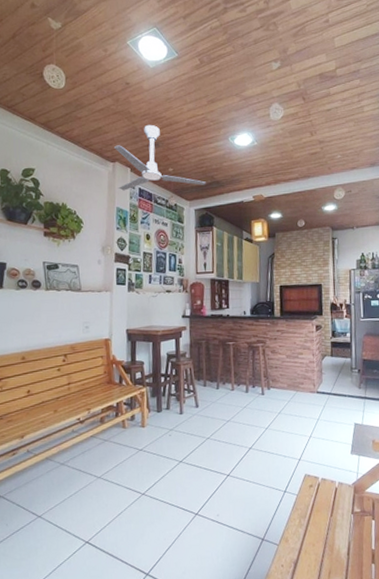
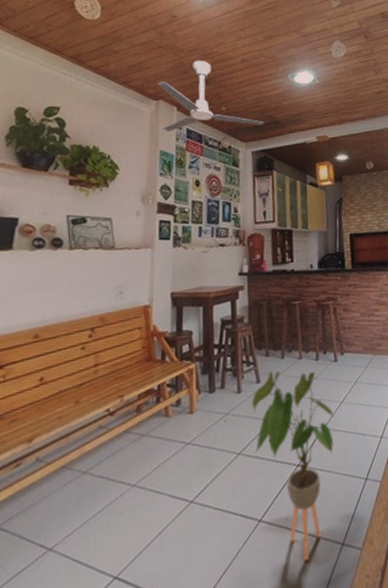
house plant: none [191,399,259,549] -> present [251,371,334,562]

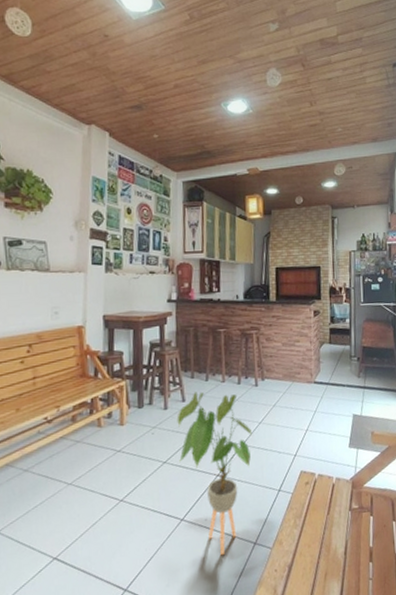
ceiling fan: present [158,60,264,132] -> none [90,84,196,158]

